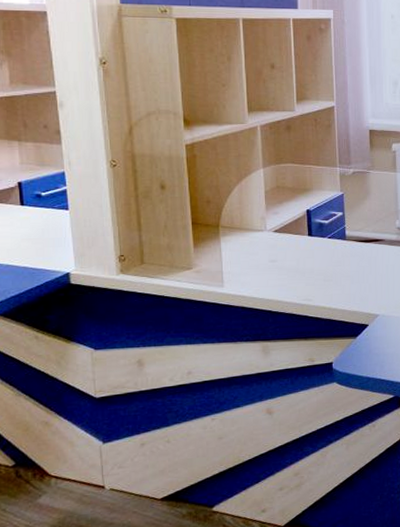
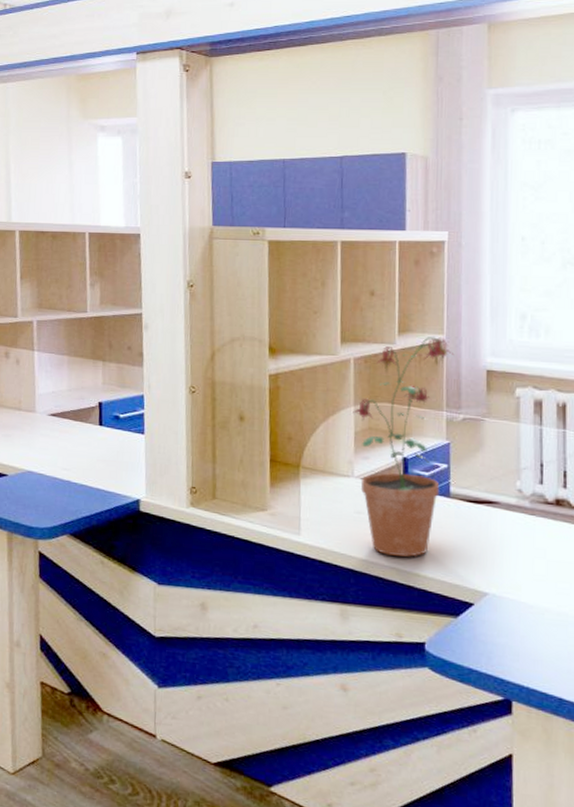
potted plant: none [262,103,344,294] -> present [352,337,455,557]

